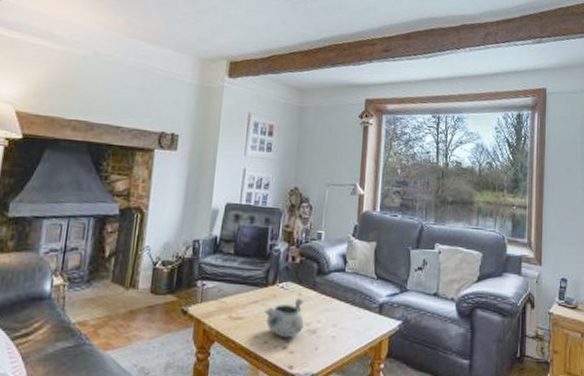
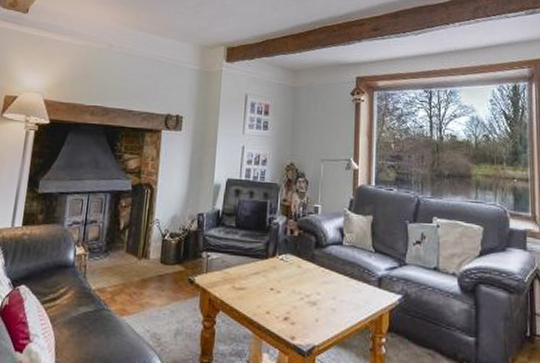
decorative bowl: present [264,298,304,338] -> none [266,270,304,309]

